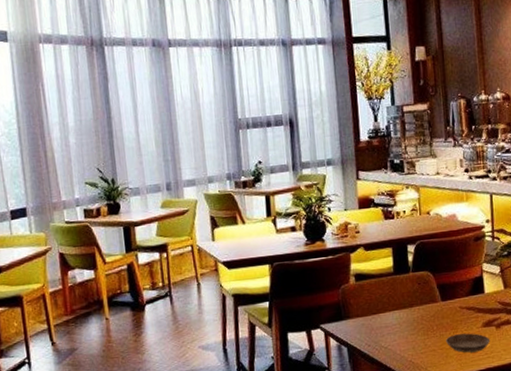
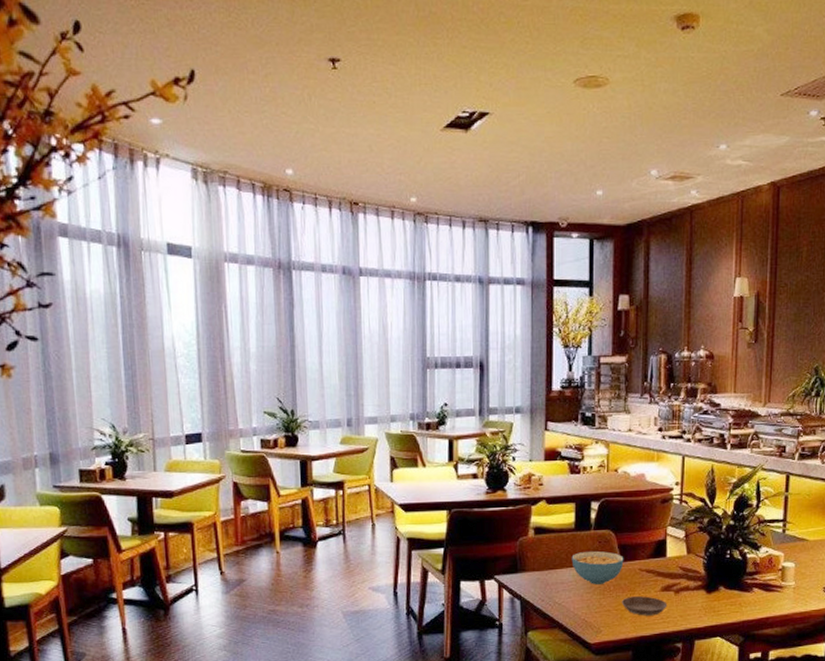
cereal bowl: none [393,292,444,326] -> present [571,551,624,584]

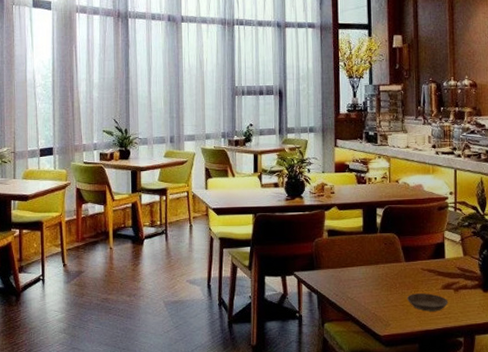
cereal bowl: present [571,551,624,584] -> none [361,251,407,282]

